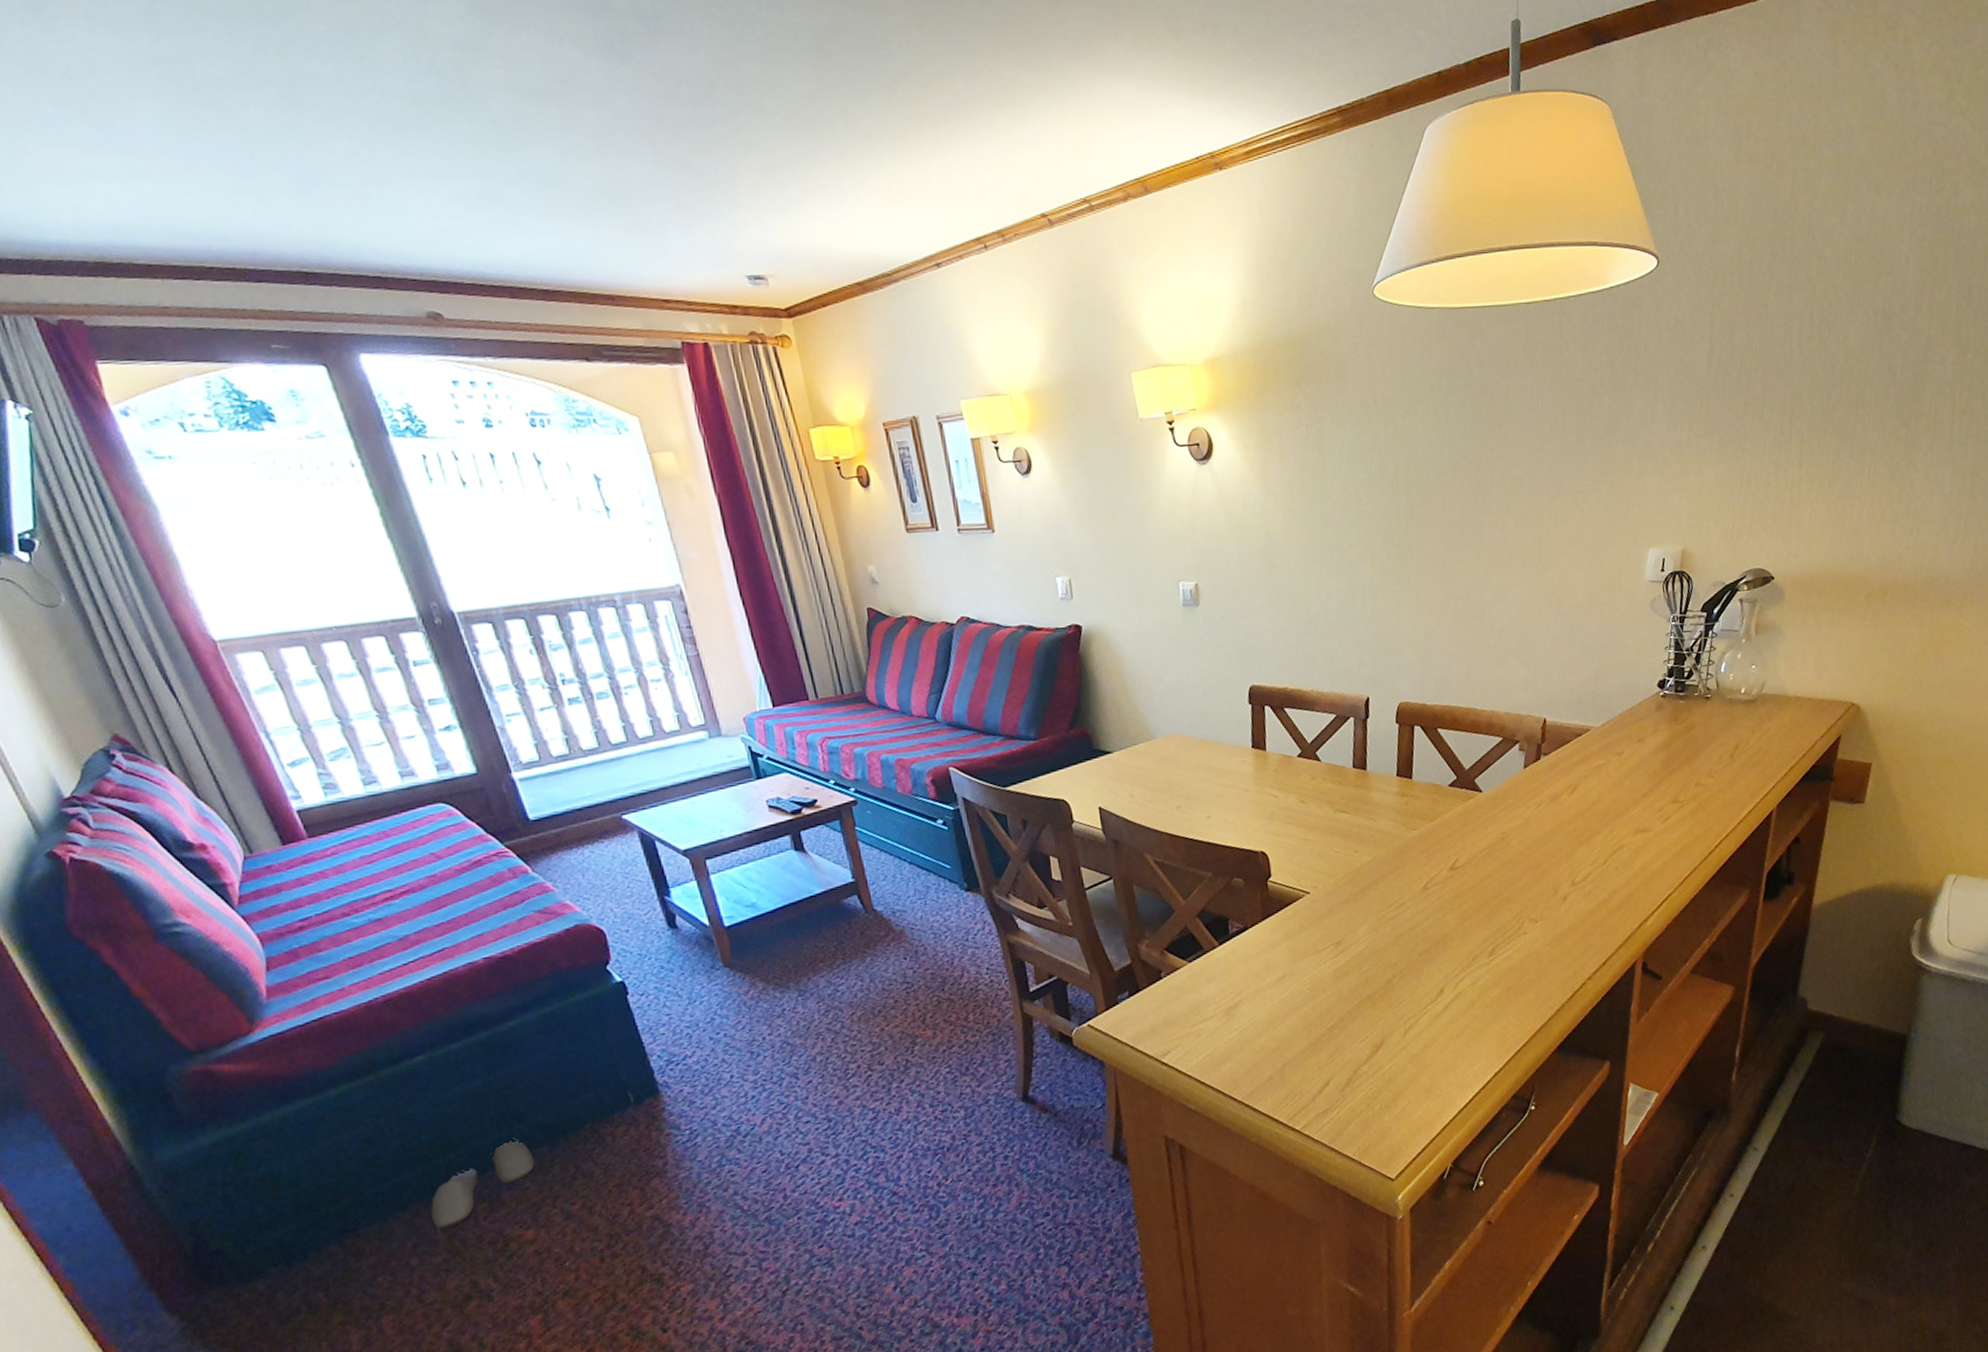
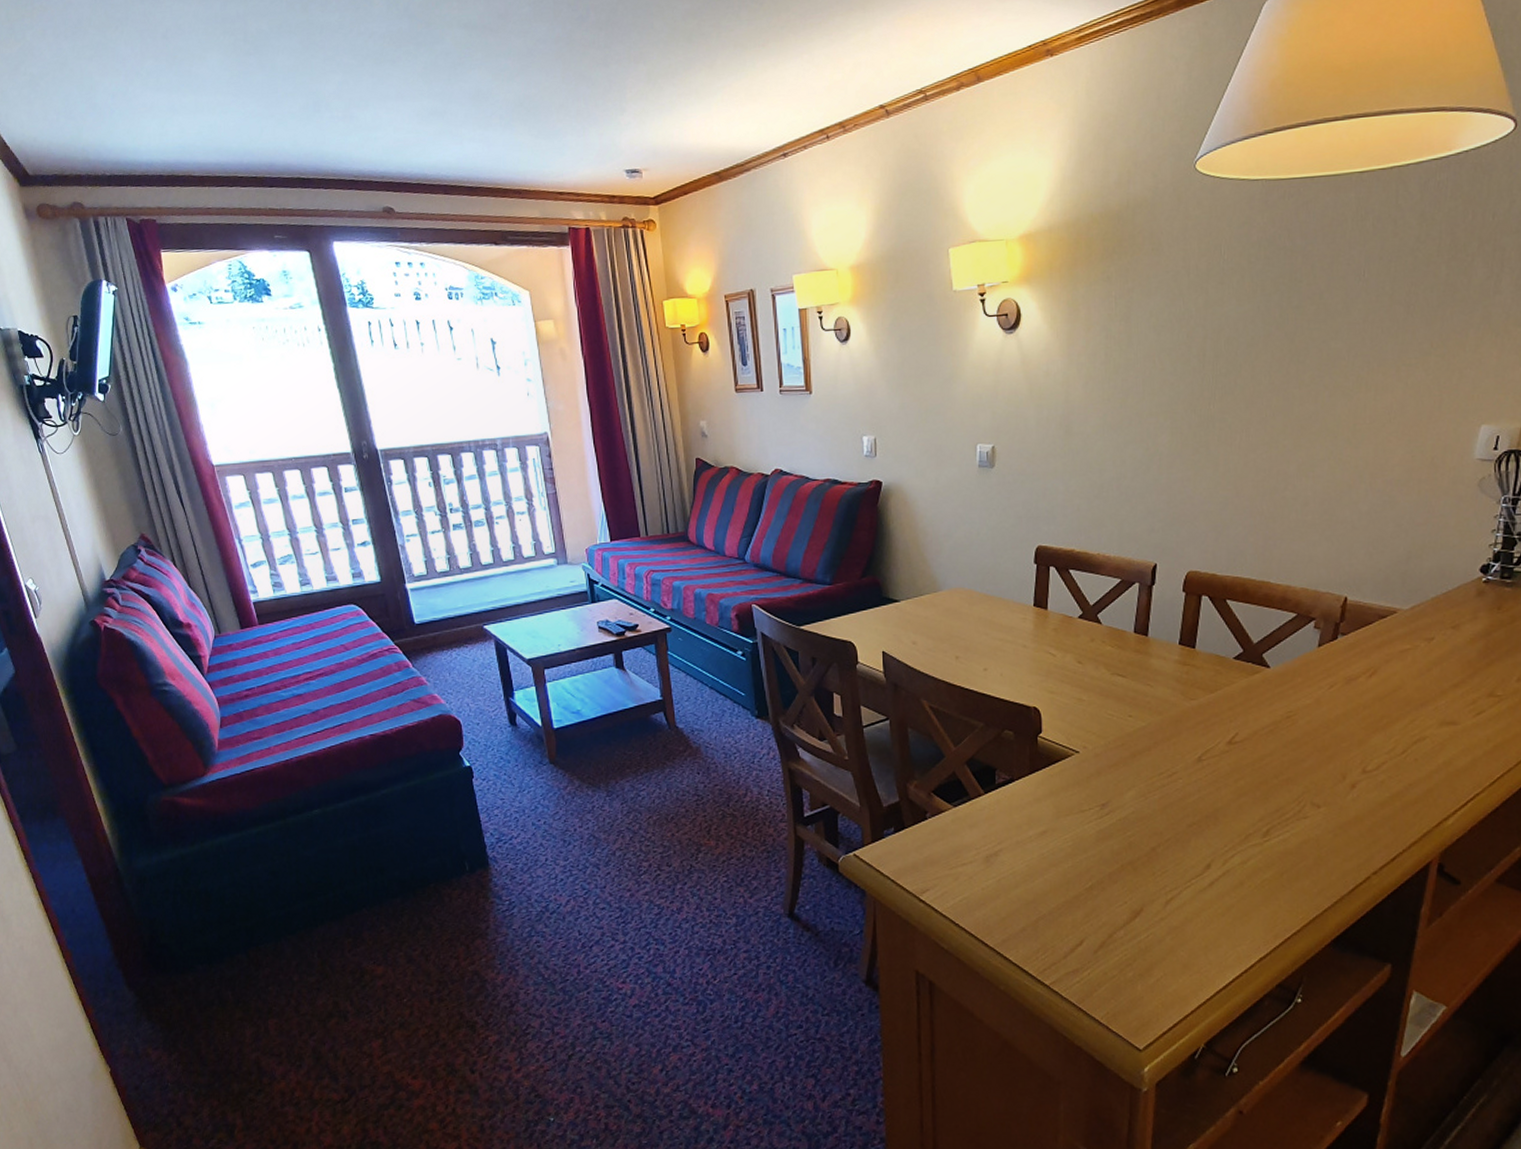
slippers: present [431,1137,535,1229] -> none [311,887,390,955]

